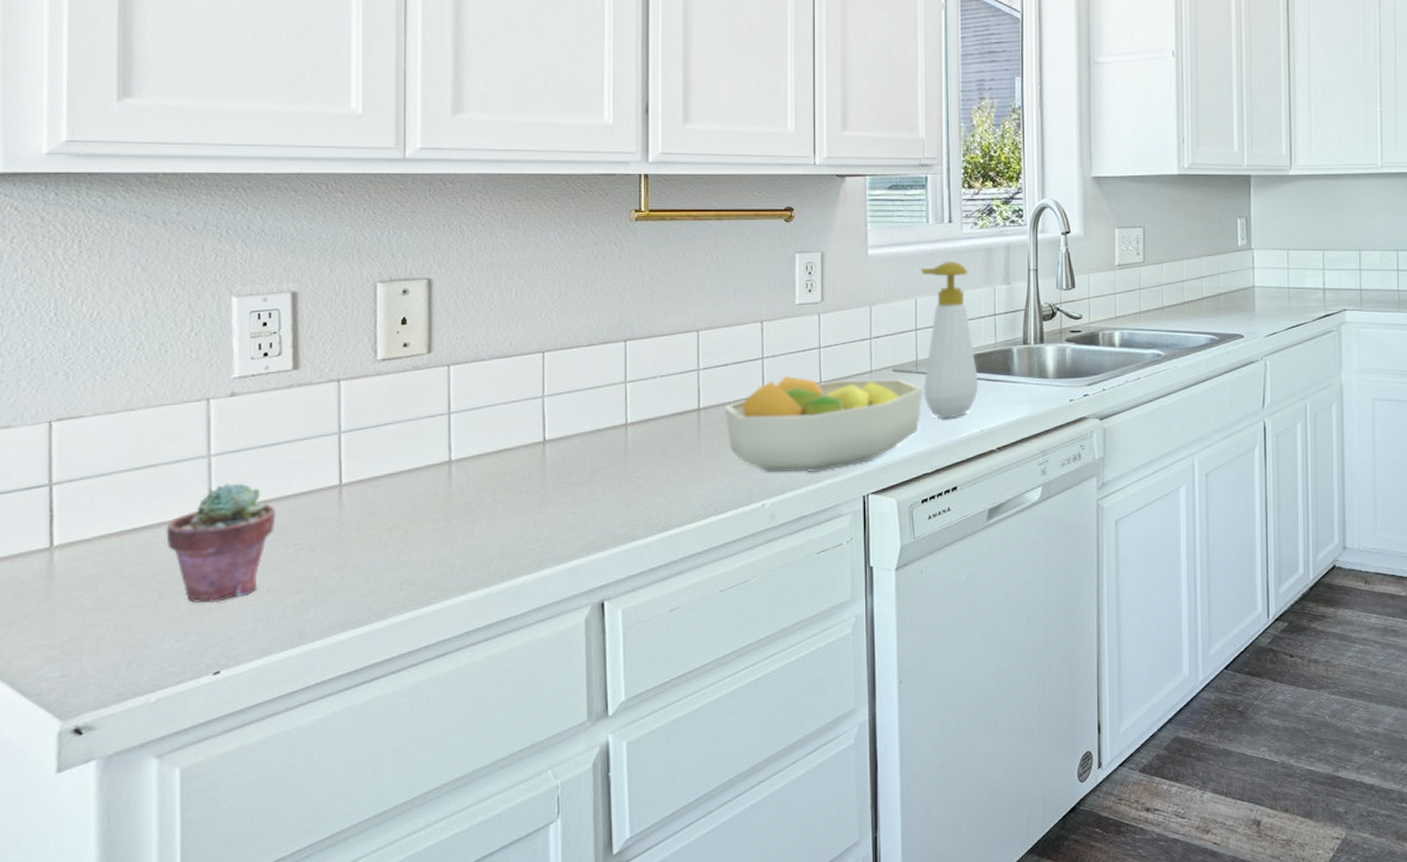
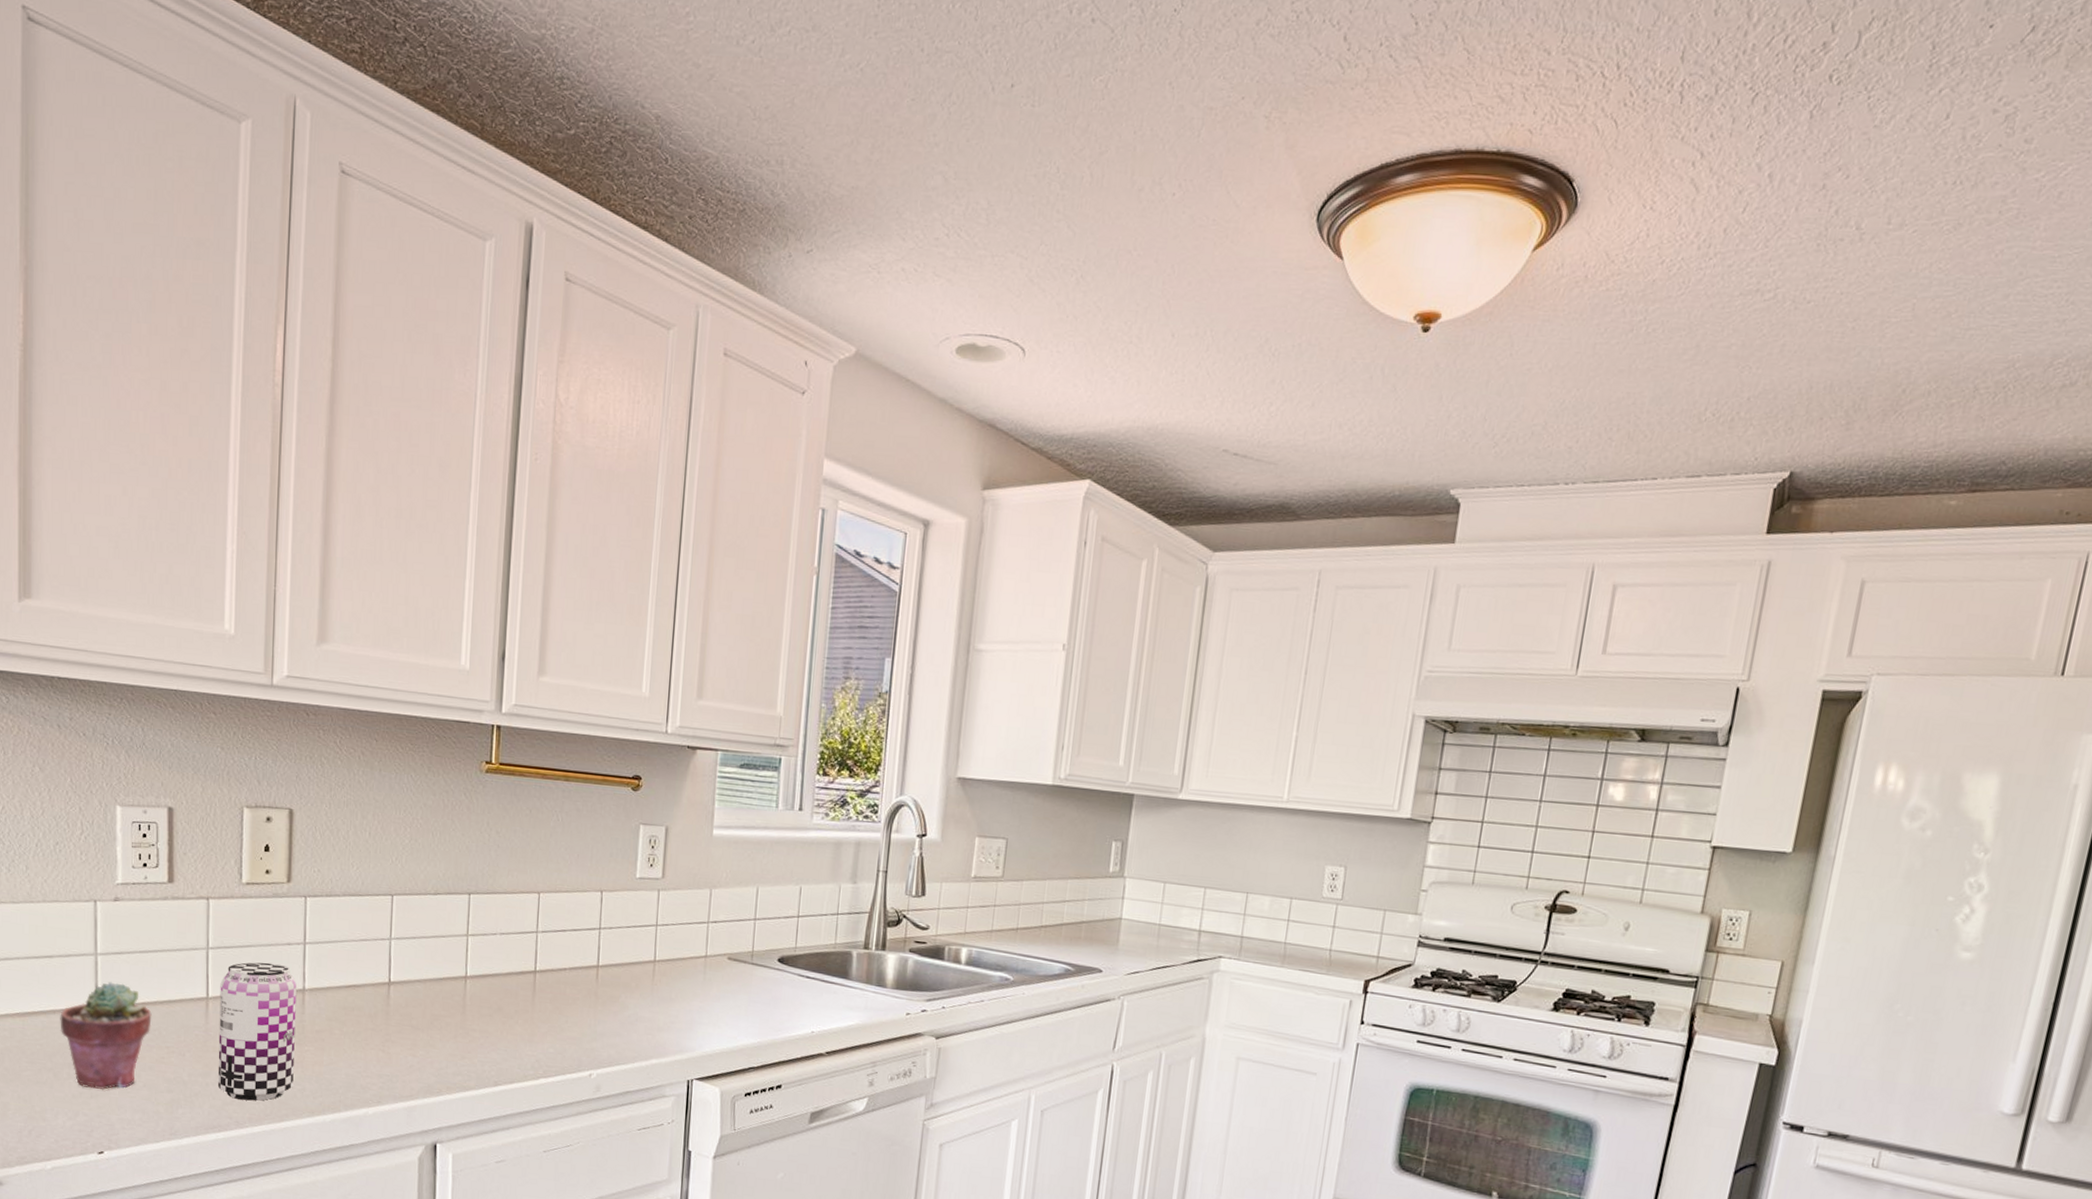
beer can: none [354,438,442,589] -> present [217,962,297,1101]
fruit bowl: present [725,376,923,473] -> none [559,950,756,1051]
soap bottle: present [921,260,979,419] -> none [755,851,814,1015]

